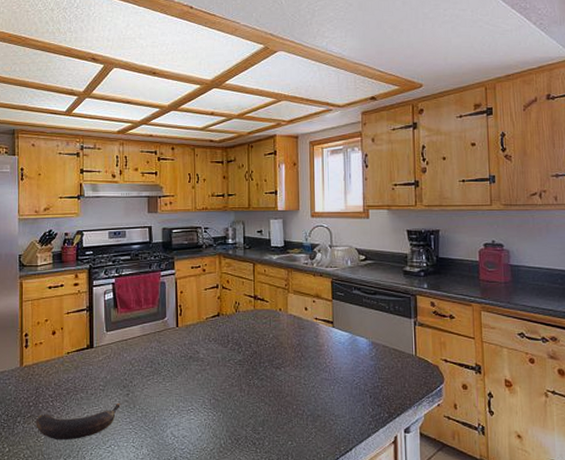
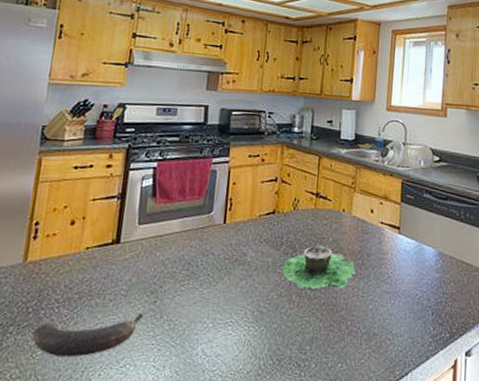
succulent planter: none [231,340,296,380] -> present [282,244,356,290]

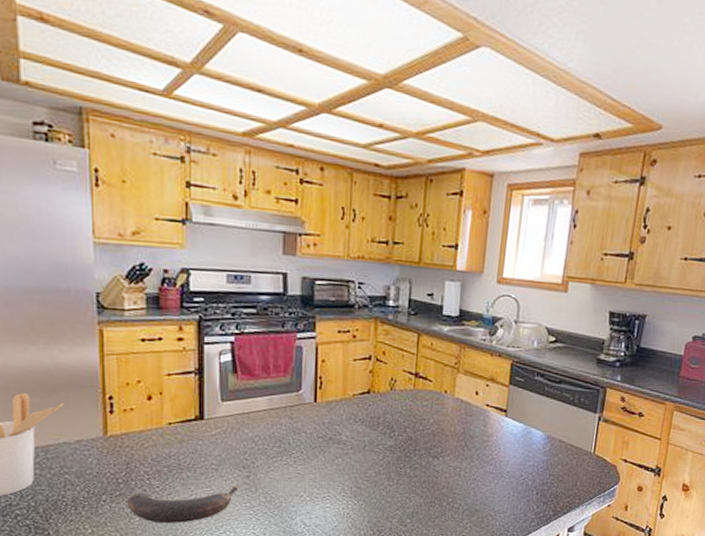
succulent planter: present [282,244,356,290] -> none [380,425,458,469]

